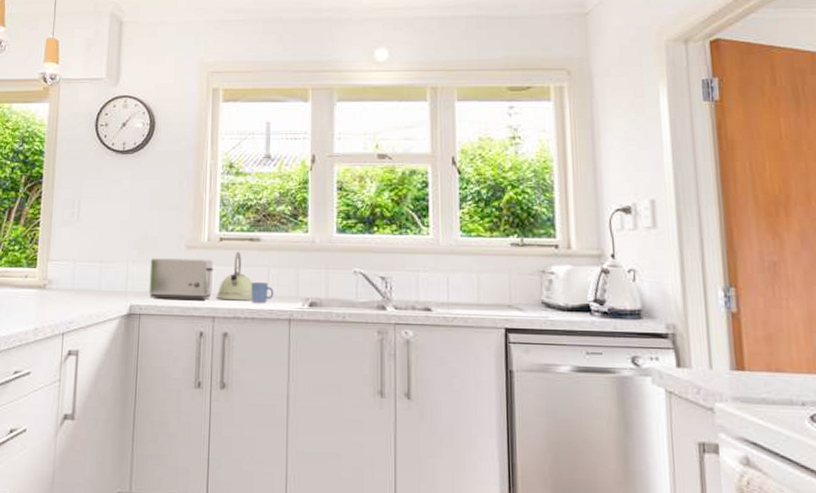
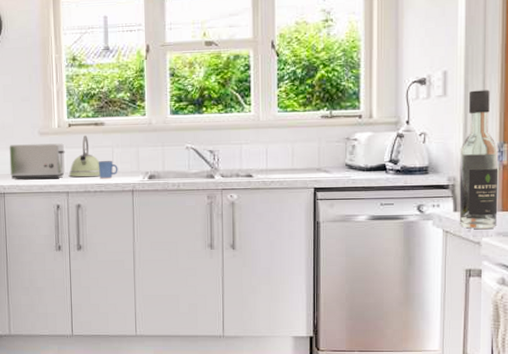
bottle: none [678,223,733,393] -> present [459,90,499,230]

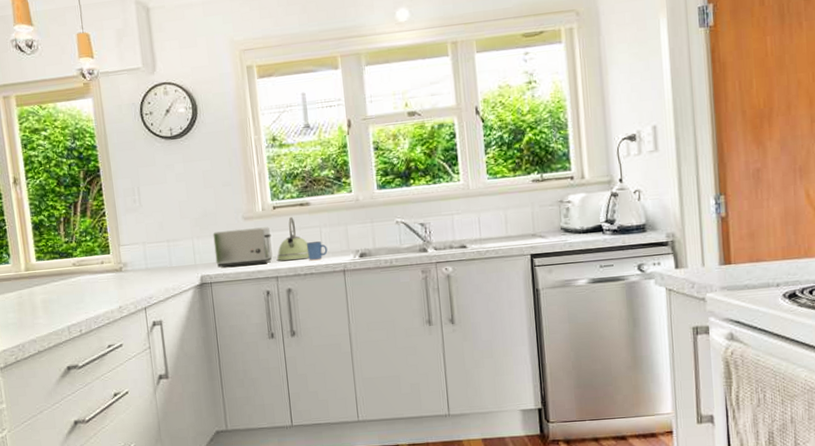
bottle: present [459,90,499,230] -> none [676,142,721,285]

